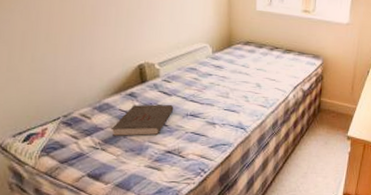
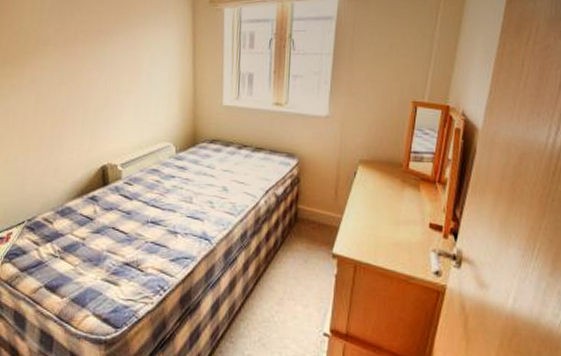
book: present [112,104,174,137] -> none [72,209,135,245]

